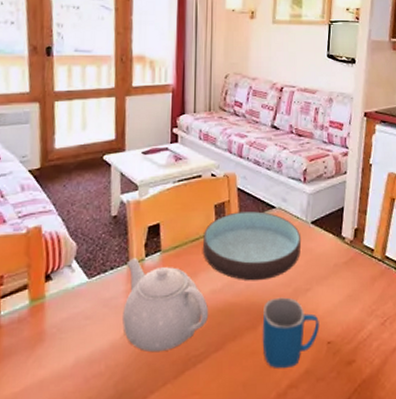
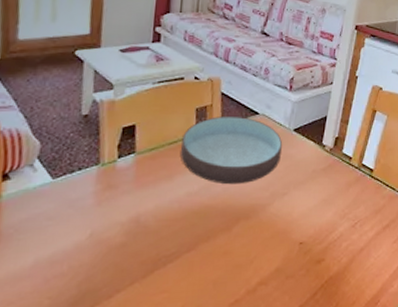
teapot: present [122,258,209,353] -> none [89,159,183,253]
mug: present [262,297,319,369] -> none [235,200,293,268]

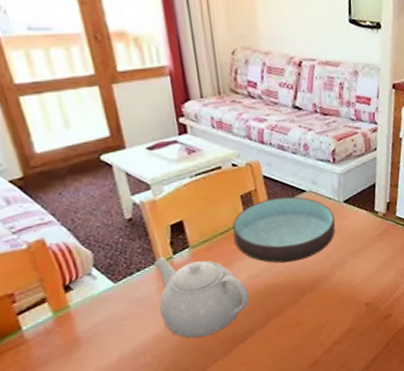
teapot: none [89,159,183,253] -> present [154,257,250,338]

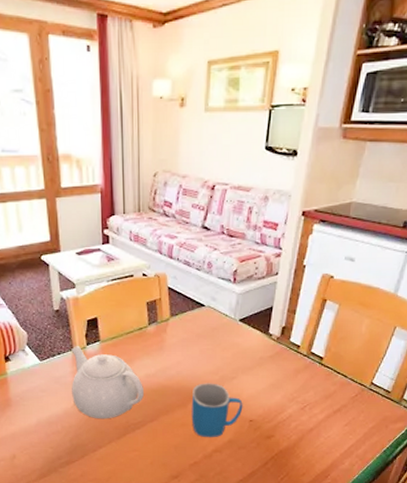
bowl: present [232,196,336,263] -> none [137,309,229,369]
mug: none [303,272,358,332] -> present [191,383,243,438]

